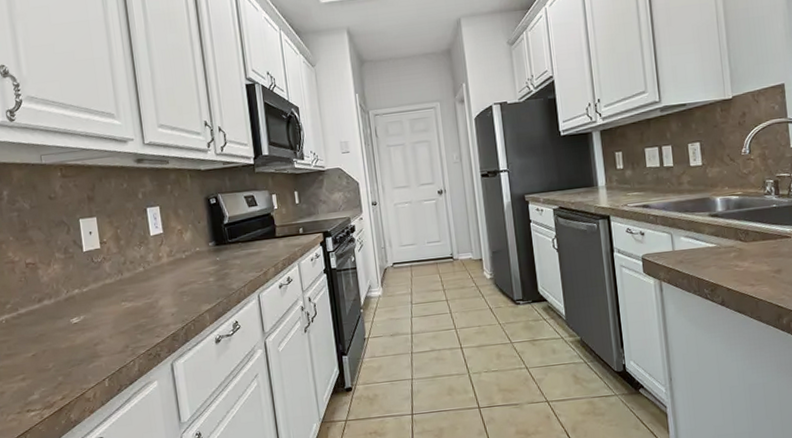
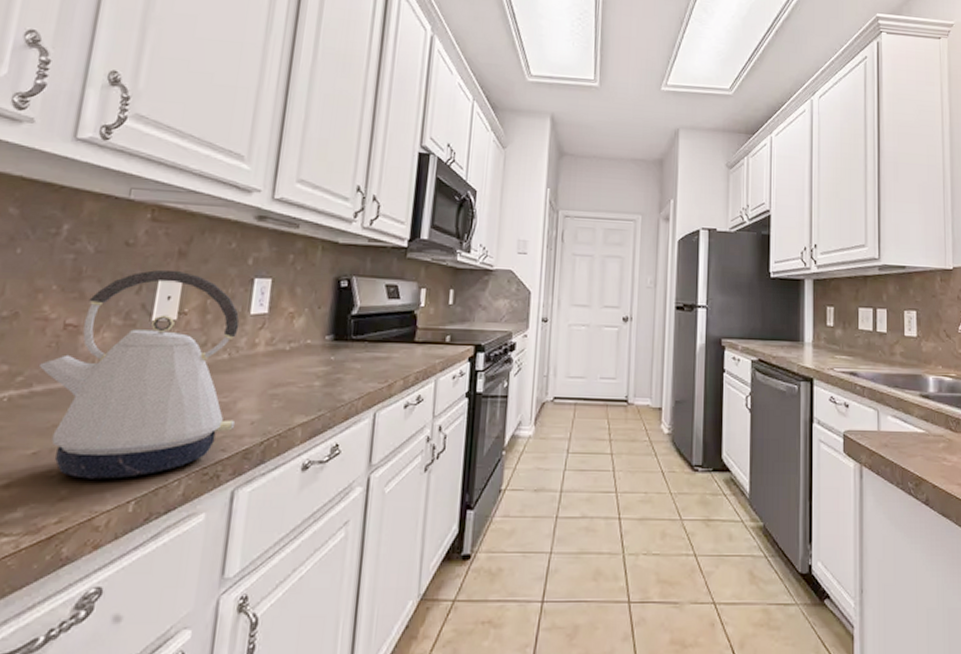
kettle: none [17,211,161,368] -> present [38,270,240,479]

